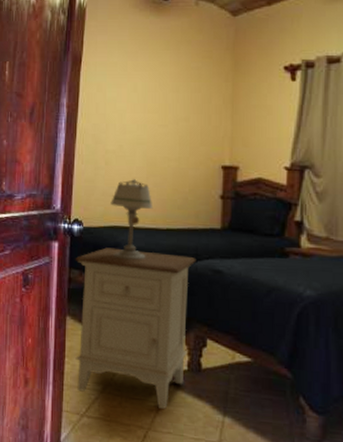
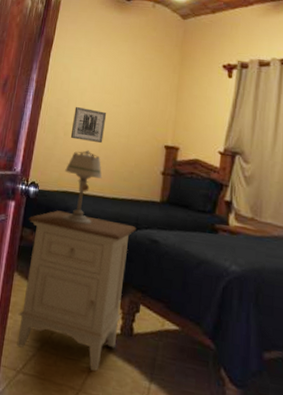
wall art: none [113,132,152,169] -> present [70,107,107,143]

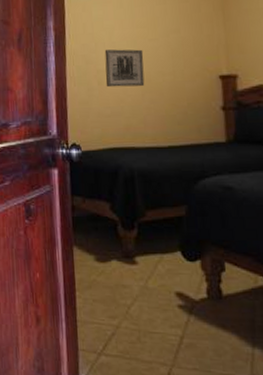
nightstand: present [17,210,137,371] -> none [76,171,206,343]
table lamp: present [63,150,103,225] -> none [107,97,152,182]

